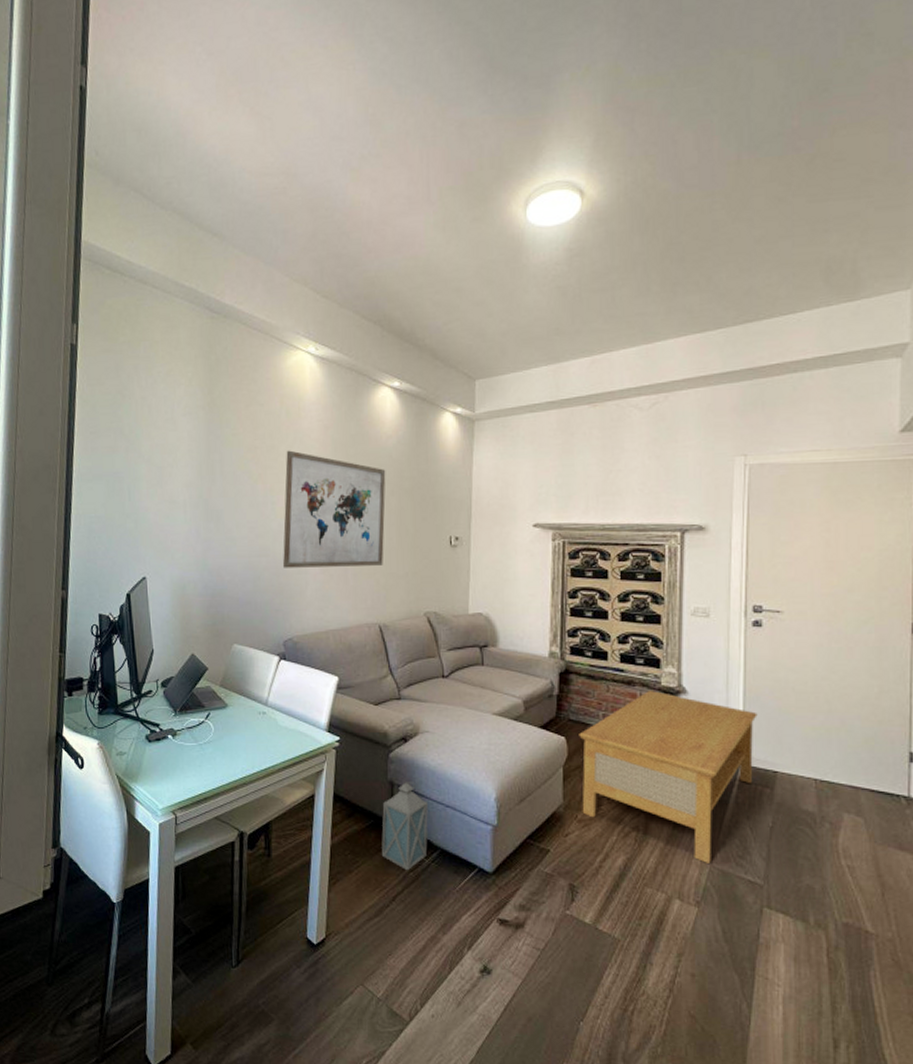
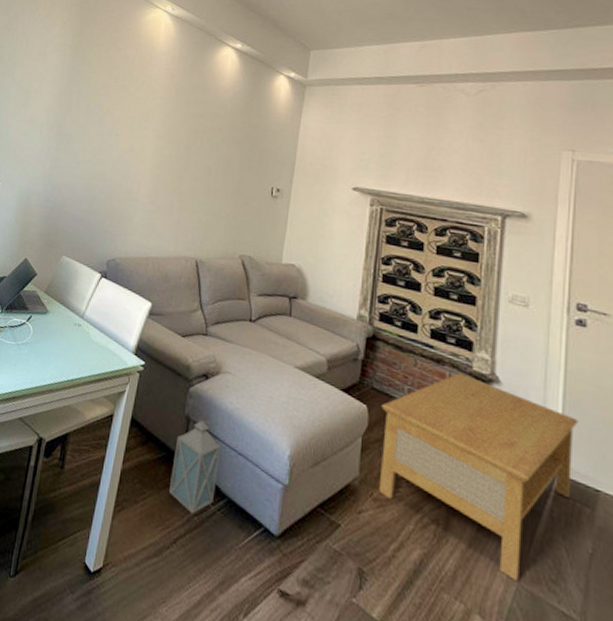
wall art: present [283,450,386,568] -> none [117,91,220,205]

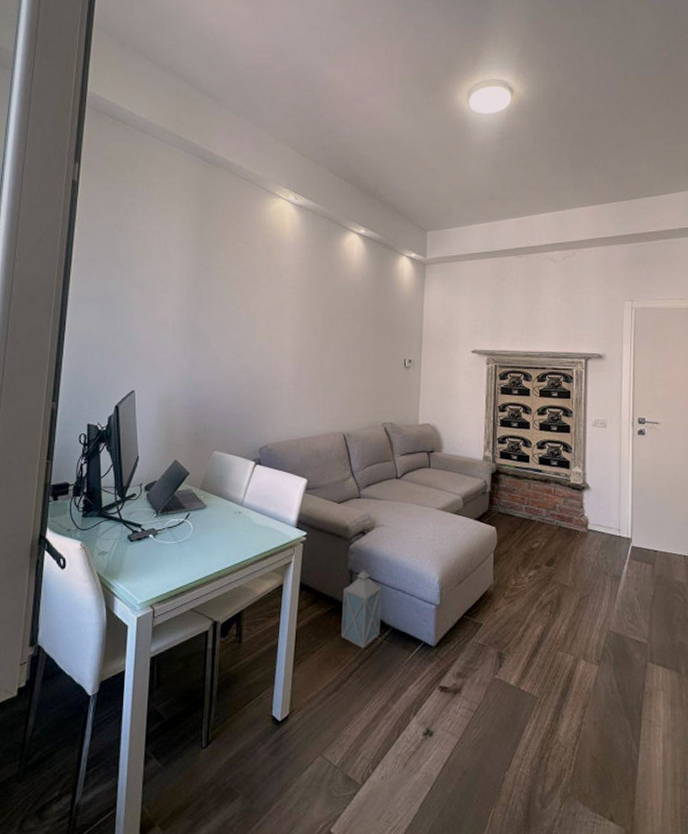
coffee table: present [378,373,578,581] -> none [506,487,642,628]

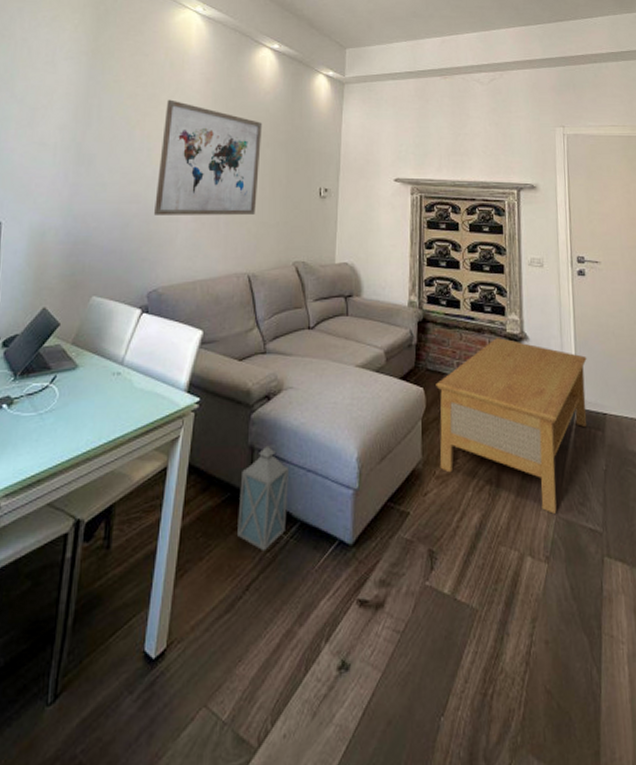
wall art: none [261,282,352,384] -> present [154,99,263,215]
coffee table: none [506,487,642,628] -> present [436,338,587,514]

